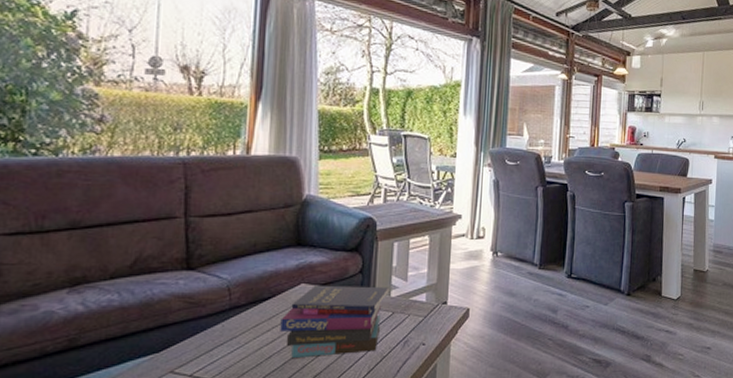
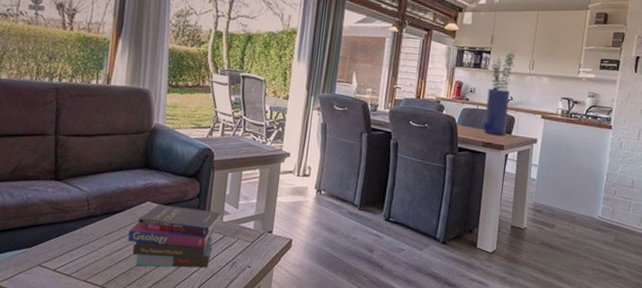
vase: none [660,92,685,180] -> present [484,50,516,137]

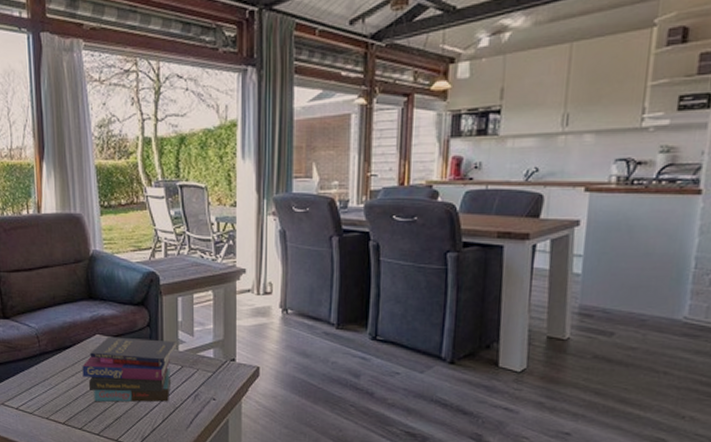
vase: present [484,50,516,137] -> none [498,104,539,222]

